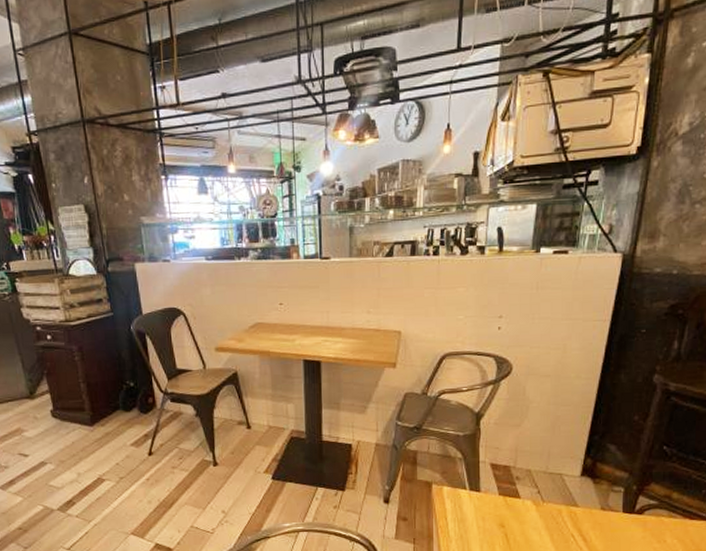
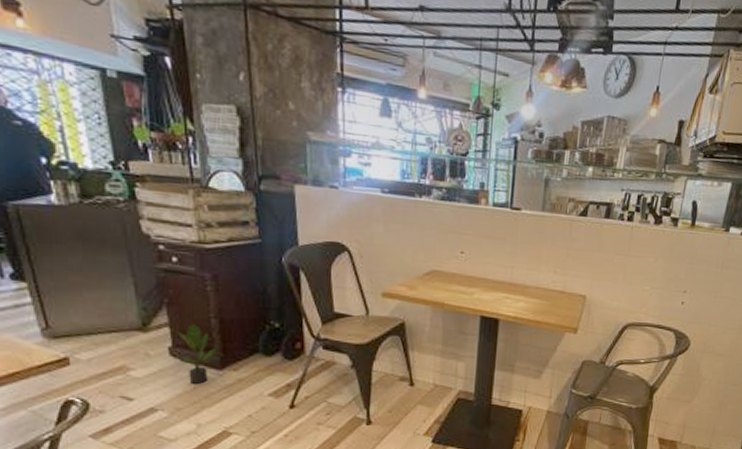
potted plant: none [56,388,87,440] -> present [177,323,217,384]

